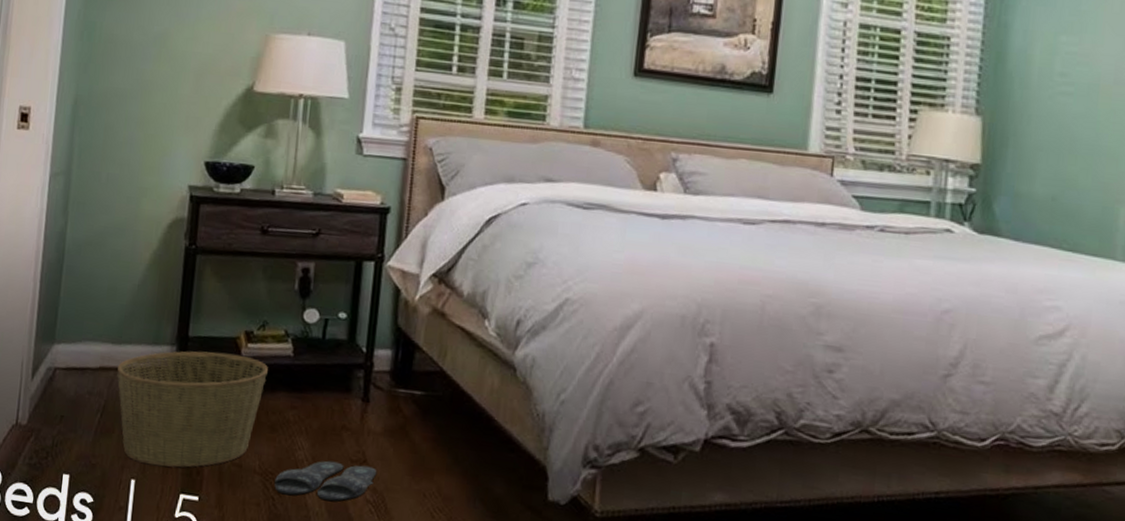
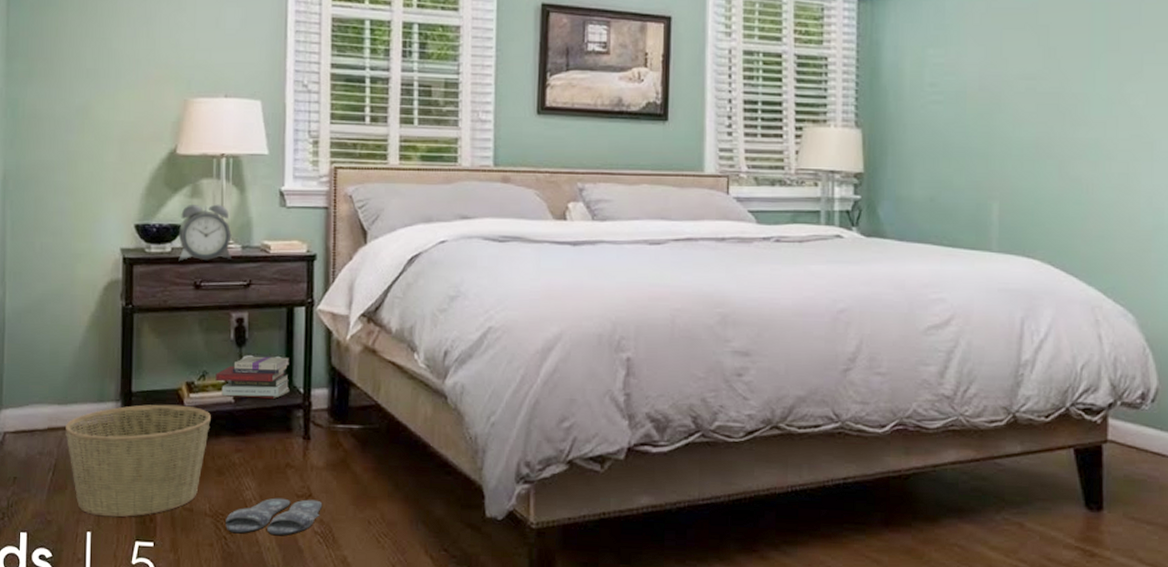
alarm clock: none [247,145,304,207] -> present [178,204,232,262]
books: none [276,308,354,357] -> present [215,356,290,400]

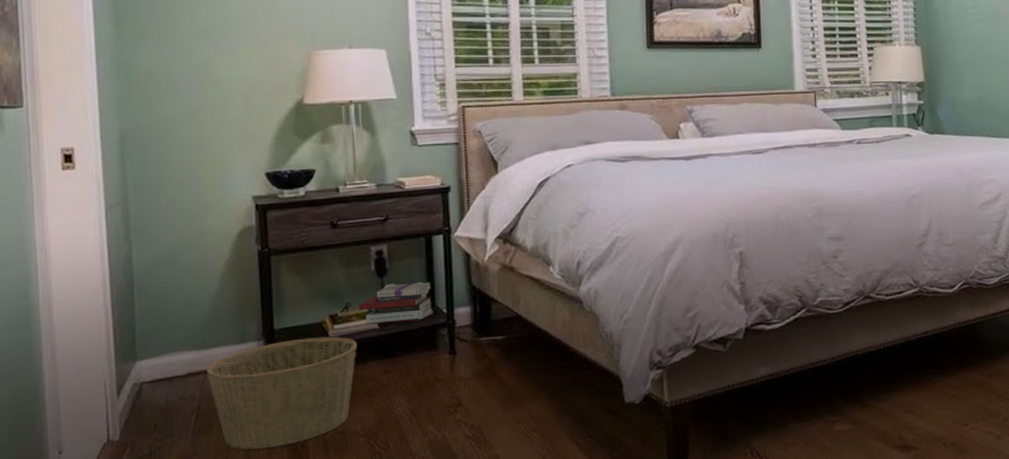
alarm clock: present [178,204,232,262] -> none [311,147,368,204]
slippers: present [225,498,323,536] -> none [378,407,473,448]

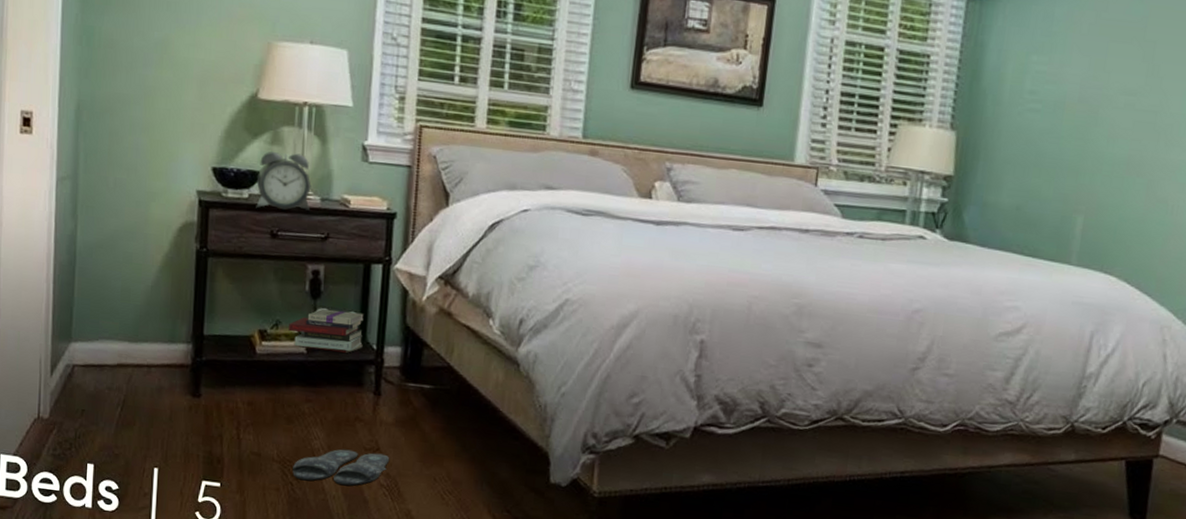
basket: present [206,336,357,450] -> none [134,348,282,457]
alarm clock: none [311,147,368,204] -> present [256,151,311,212]
slippers: none [378,407,473,448] -> present [292,449,390,486]

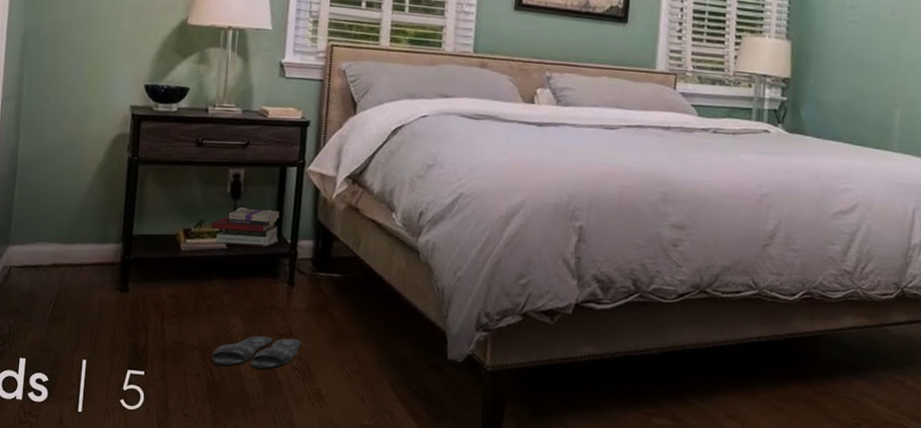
alarm clock: present [256,151,311,212] -> none [183,70,234,122]

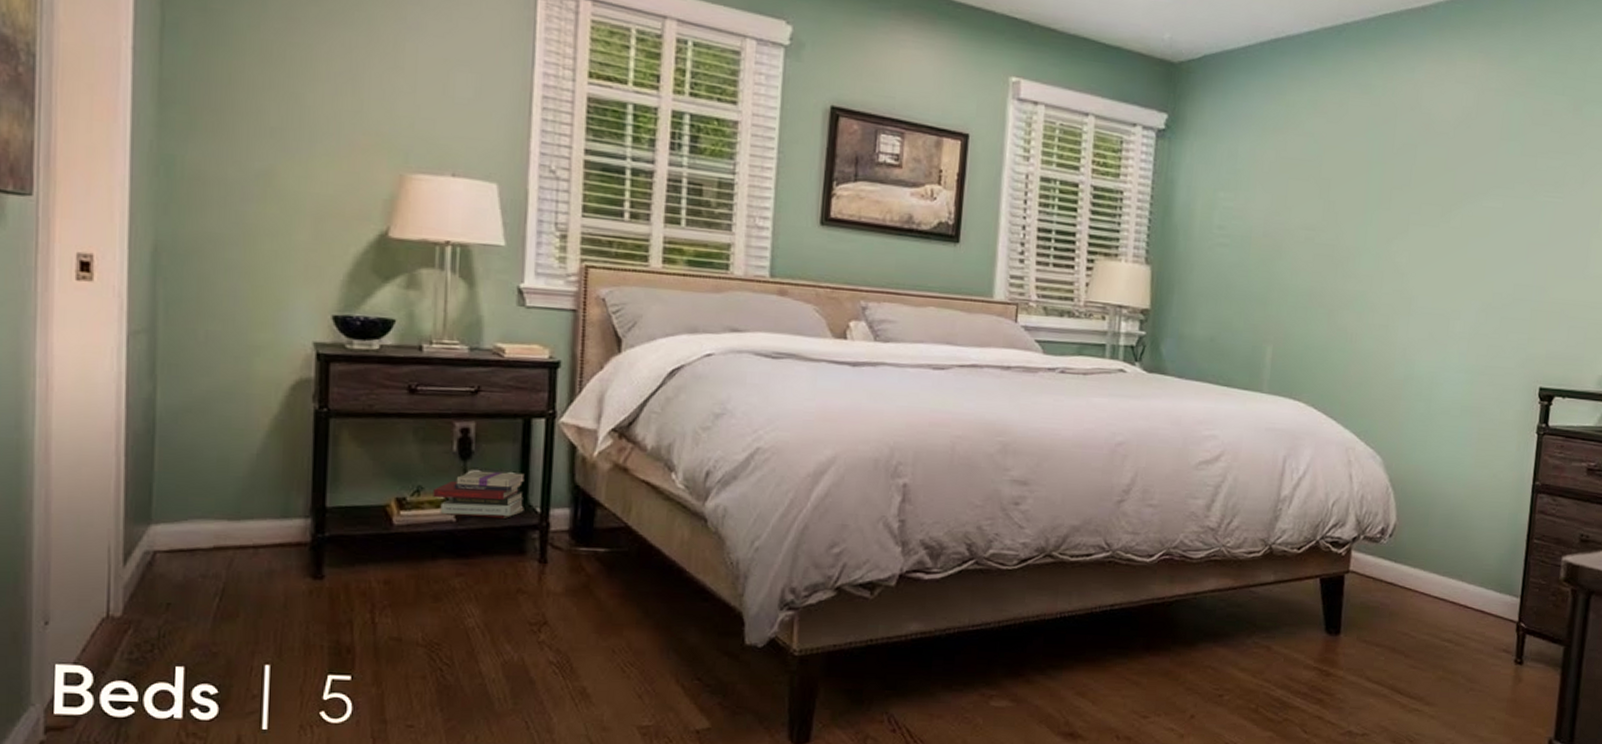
slippers: present [212,335,302,370] -> none [442,625,560,667]

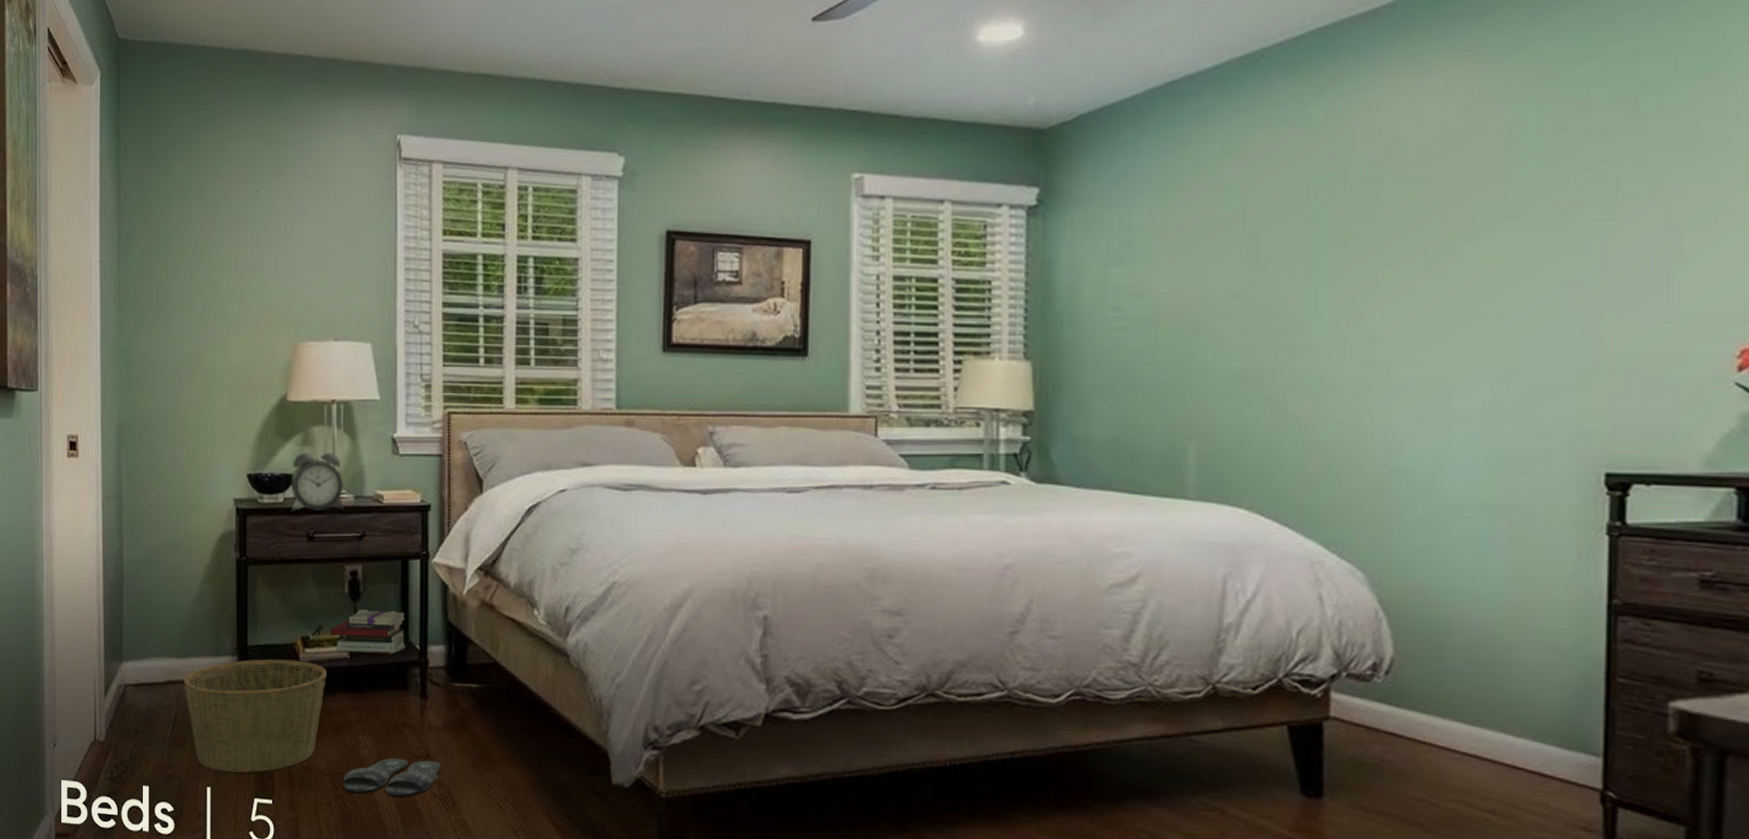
basket: none [236,522,426,649] -> present [183,659,326,774]
alarm clock: none [388,297,457,363] -> present [290,452,345,512]
slippers: none [442,625,560,667] -> present [343,757,441,797]

